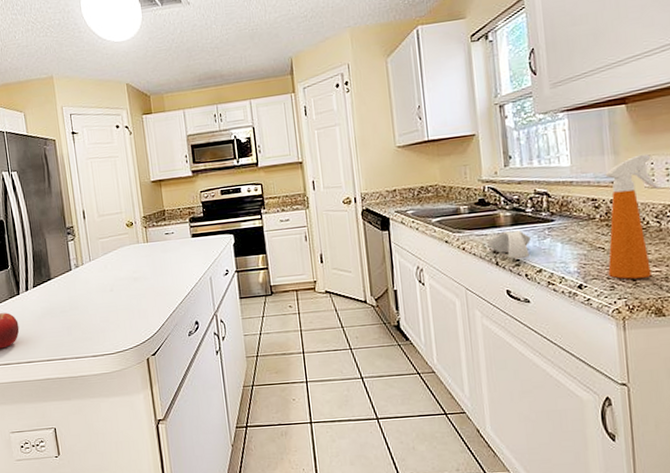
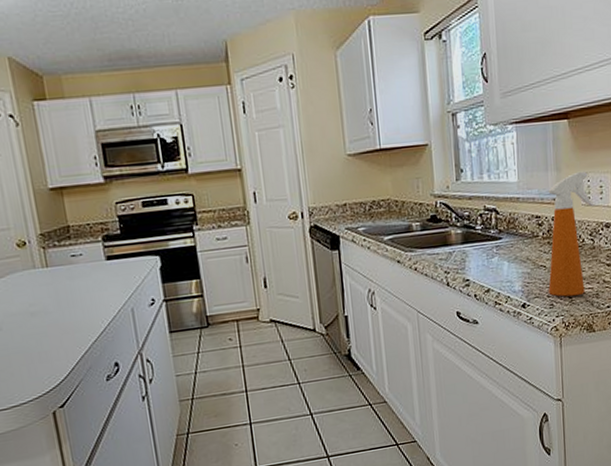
spoon rest: present [485,230,531,259] -> none [437,249,480,279]

